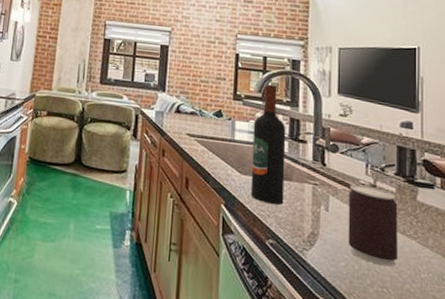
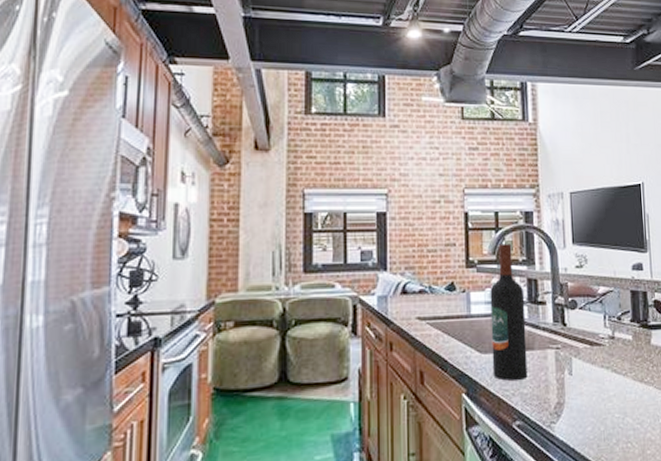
beverage can: present [348,184,398,267] -> none [590,338,638,421]

